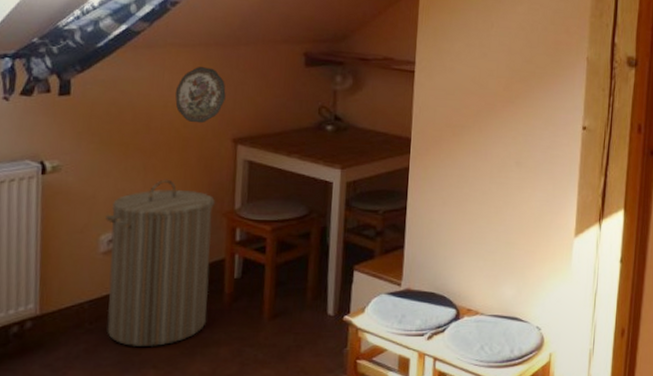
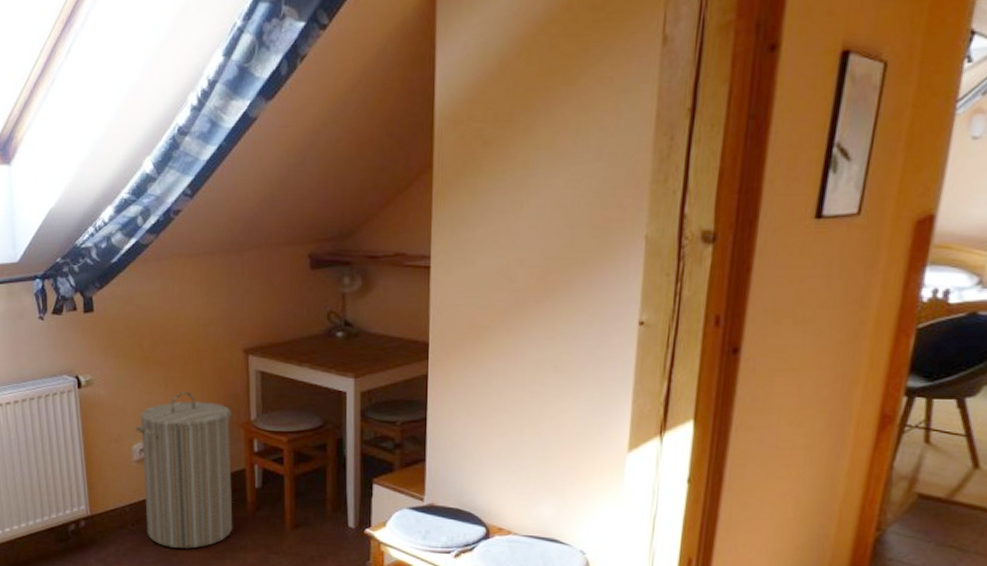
decorative plate: present [175,67,226,124] -> none [185,277,234,335]

